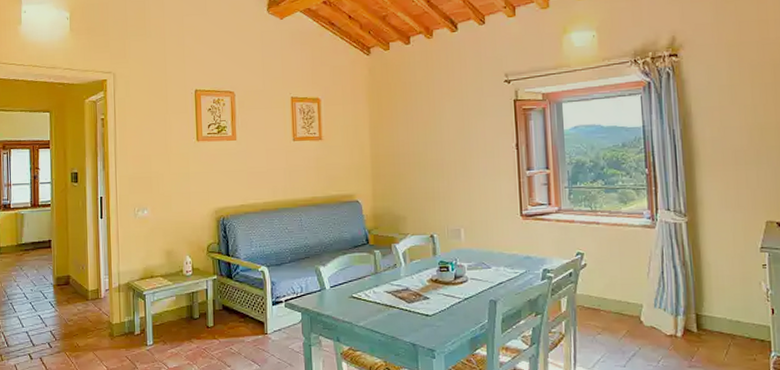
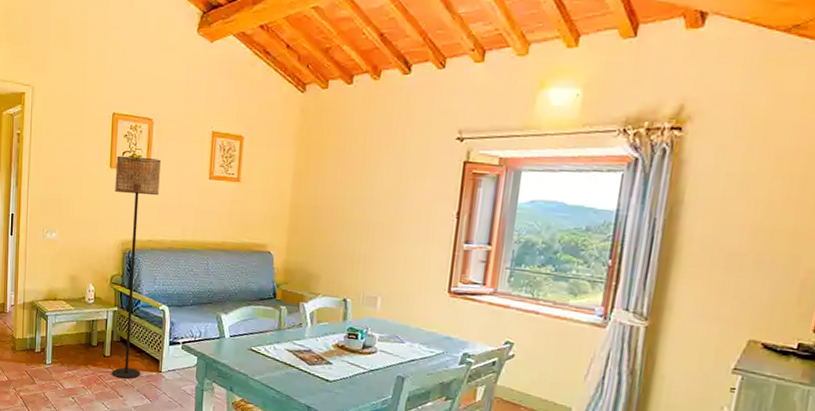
floor lamp: none [202,127,247,348] -> present [112,155,161,379]

